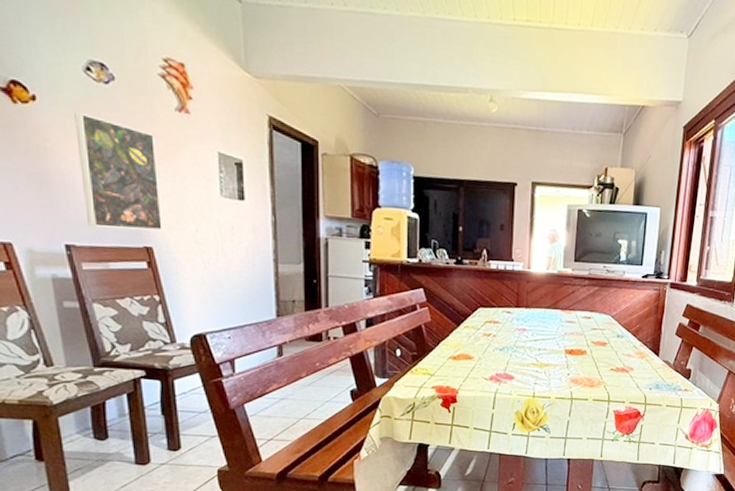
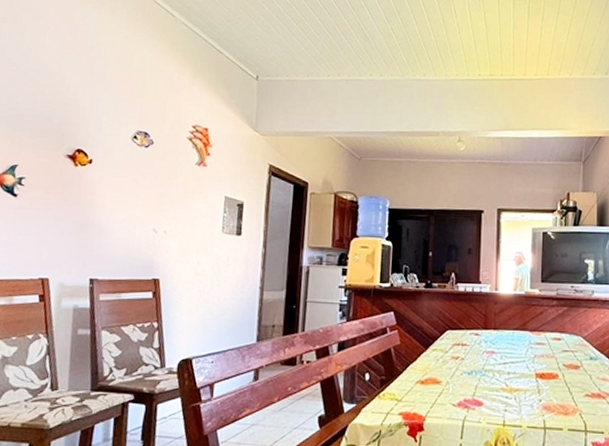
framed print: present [74,113,162,231] -> none [111,171,176,265]

